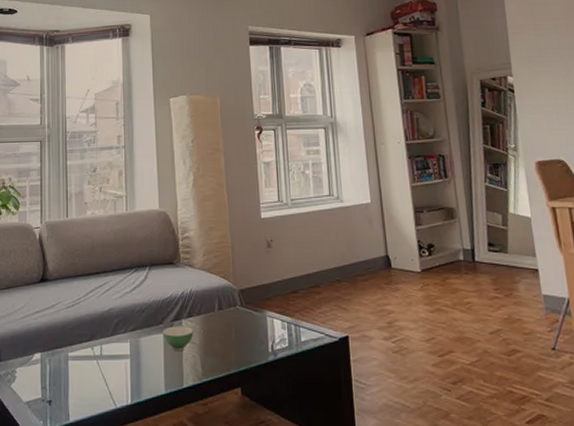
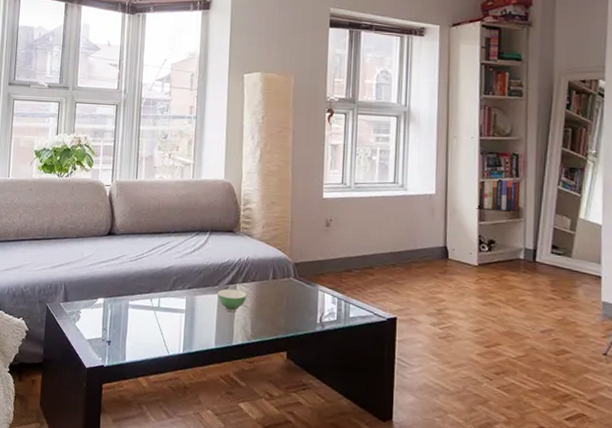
books: none [412,181,453,214] -> present [478,178,521,211]

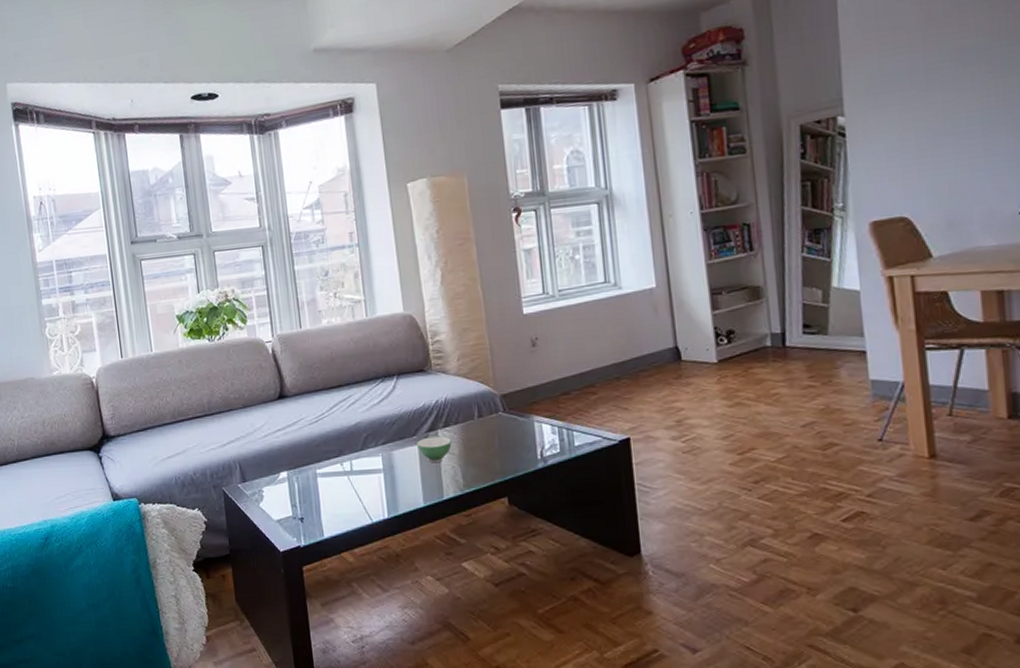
books: present [478,178,521,211] -> none [708,254,760,297]

